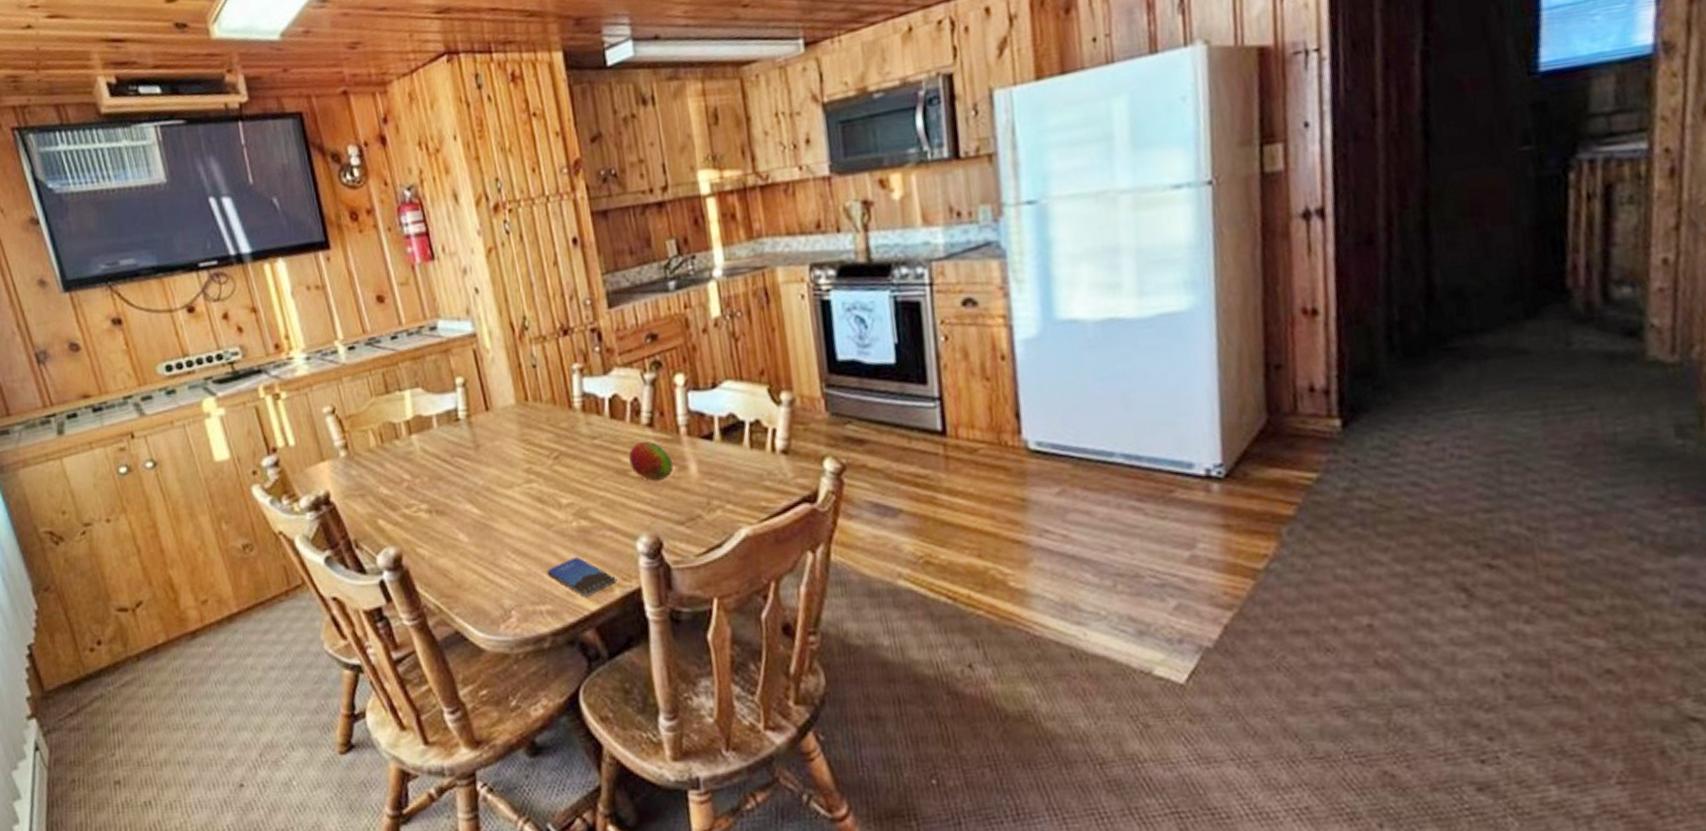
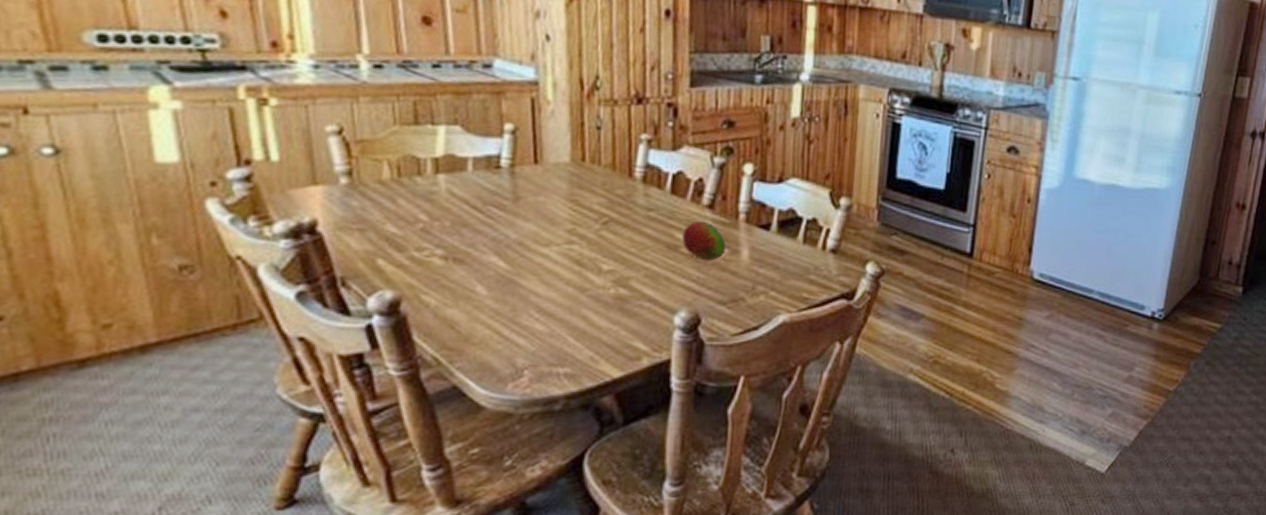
smartphone: present [547,556,618,598] -> none [572,323,647,364]

